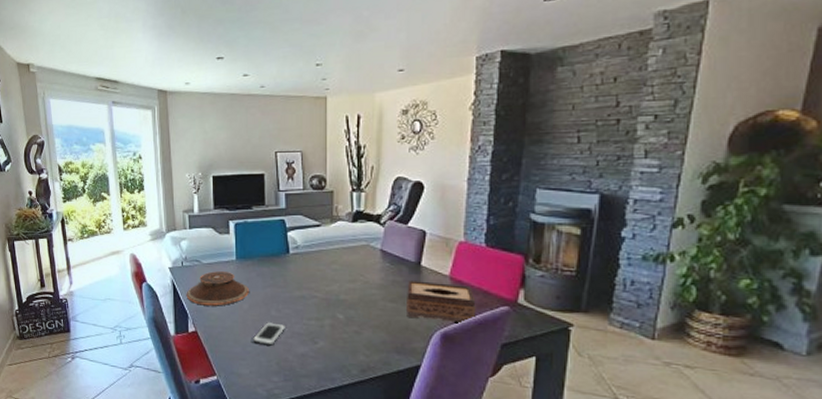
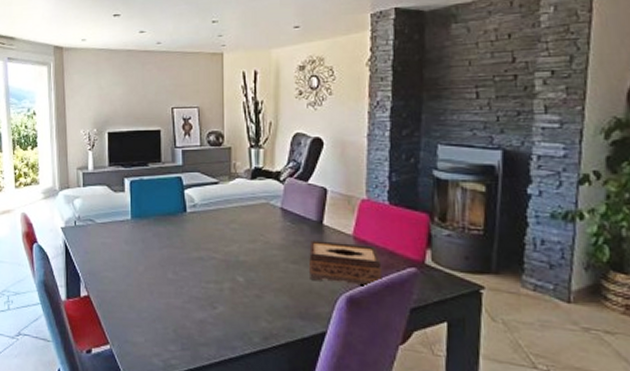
plate: present [186,271,249,306] -> none [78,231,144,269]
cell phone: present [253,321,285,346] -> none [149,284,183,311]

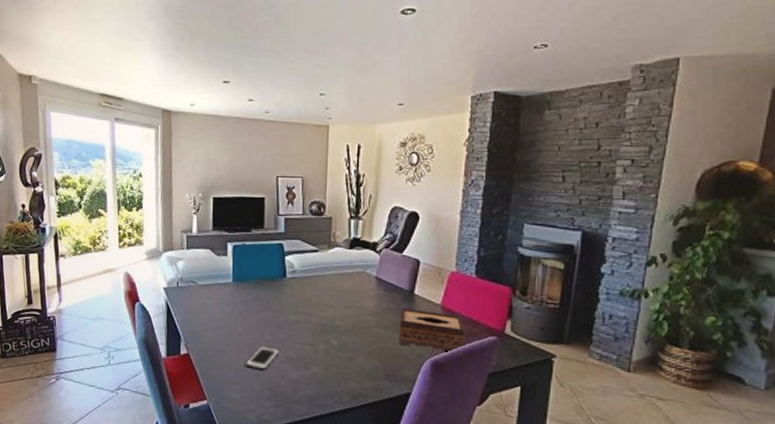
cell phone: none [149,284,183,311] -> present [246,345,279,370]

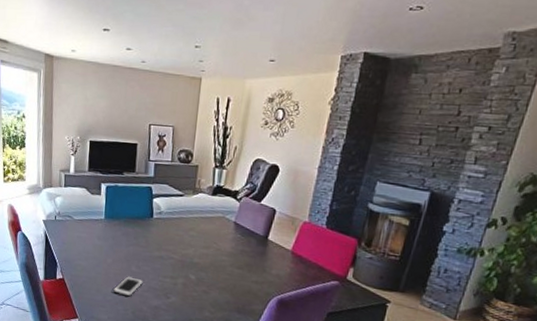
tissue box: present [399,308,466,352] -> none [250,251,312,293]

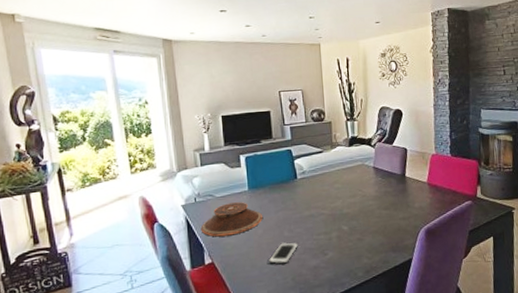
plate: none [56,227,114,259] -> present [200,202,262,237]

